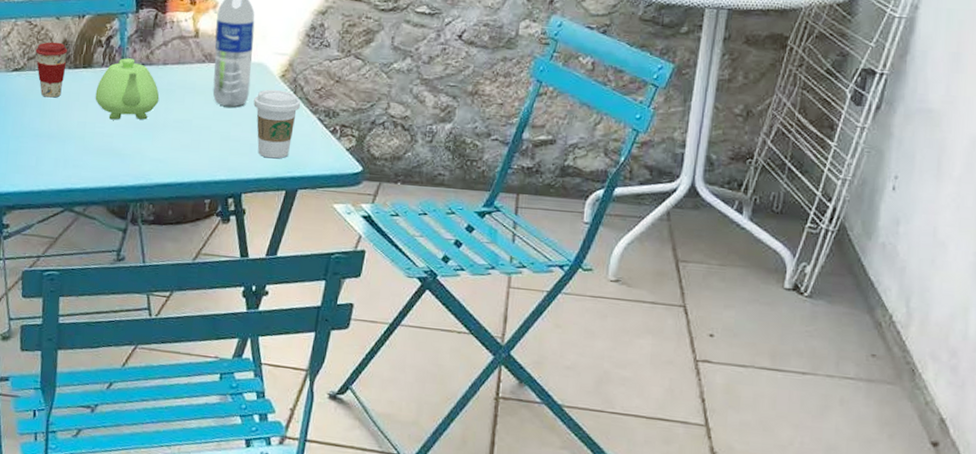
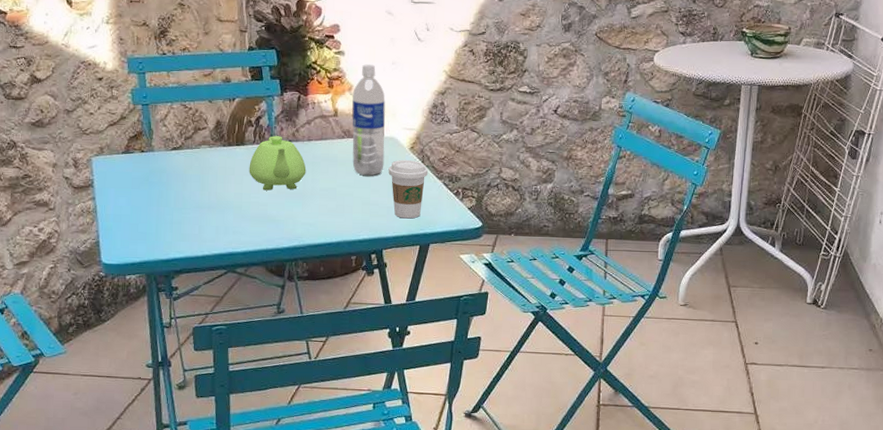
coffee cup: present [35,42,68,98] -> none [191,123,222,173]

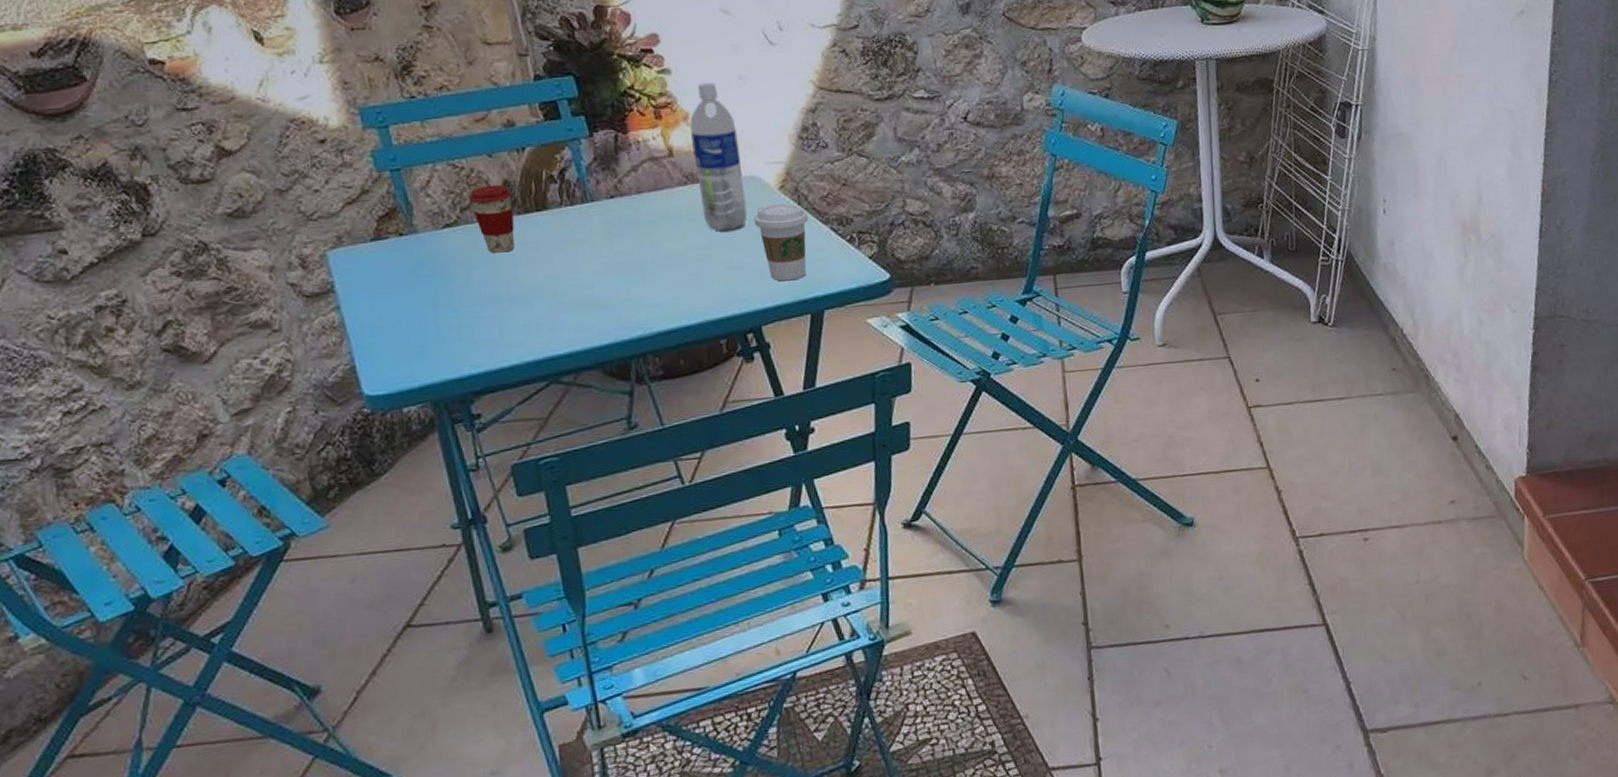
coffee cup: none [191,123,222,173] -> present [468,184,515,253]
teapot: present [249,136,306,191] -> none [558,191,641,267]

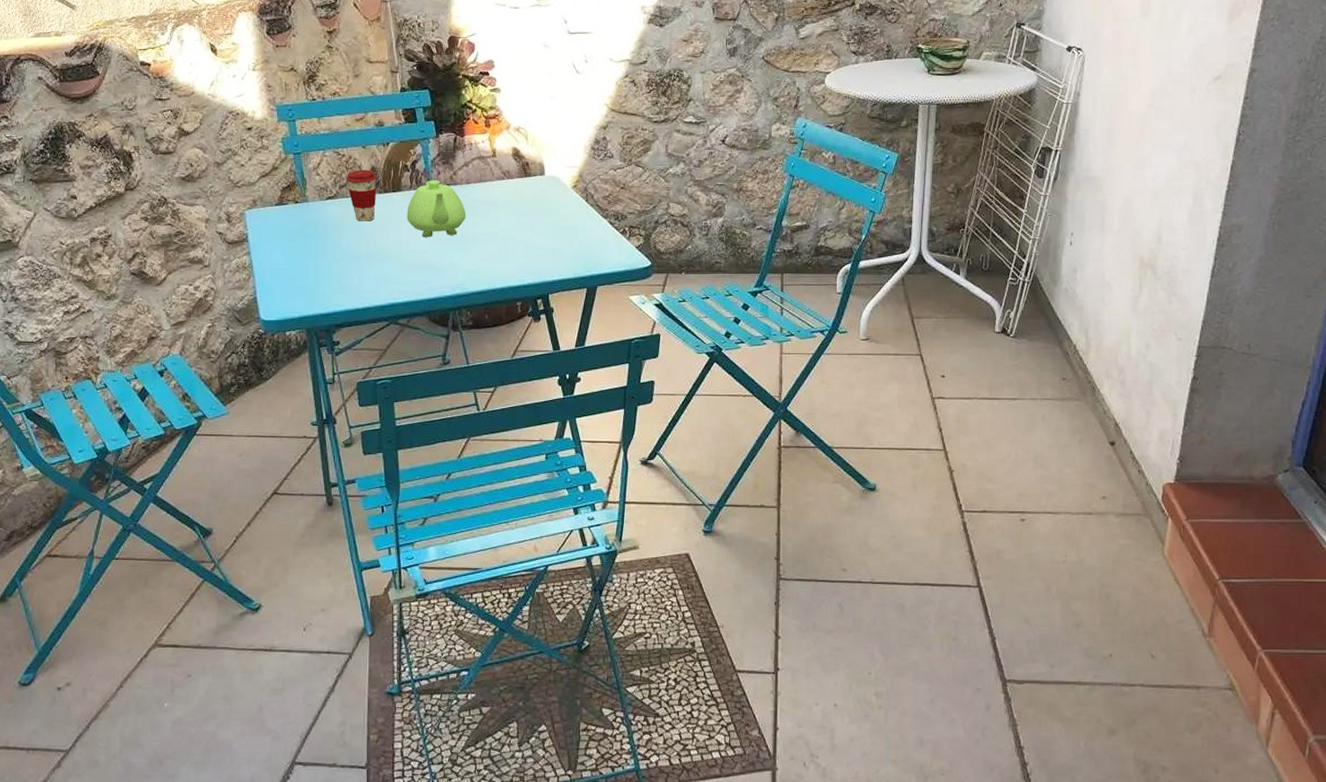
teapot: none [558,191,641,267] -> present [407,180,466,238]
water bottle: present [690,82,748,231] -> none [511,101,547,218]
coffee cup: present [753,203,809,282] -> none [551,199,593,261]

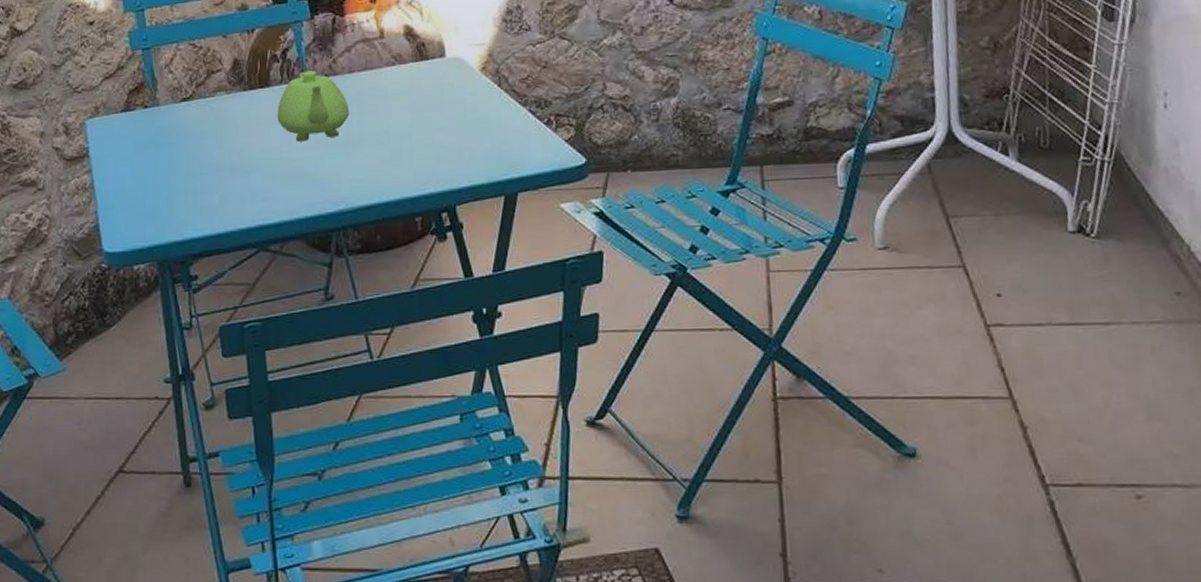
coffee cup: present [346,169,377,221] -> none [204,63,241,126]

